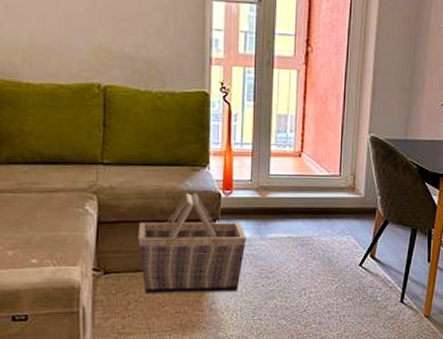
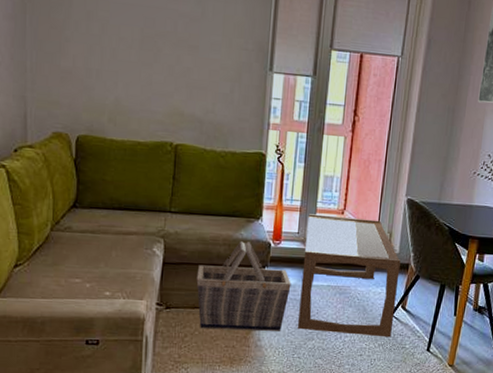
coffee table: none [257,158,367,291] -> present [298,214,401,338]

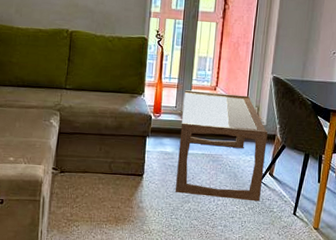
basket: present [196,241,291,331] -> none [87,114,170,194]

